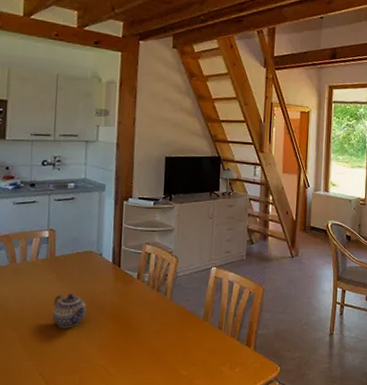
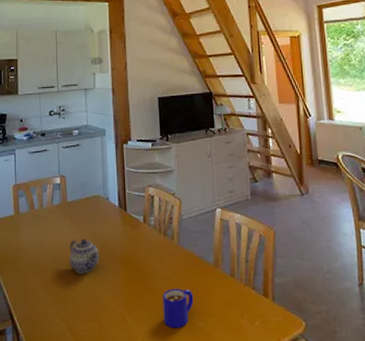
mug: none [148,340,181,378] -> present [163,288,194,328]

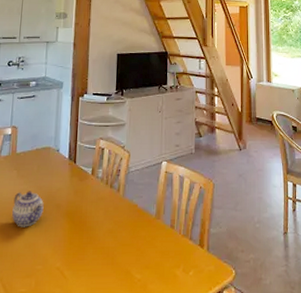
mug: present [163,288,194,328] -> none [102,240,134,281]

